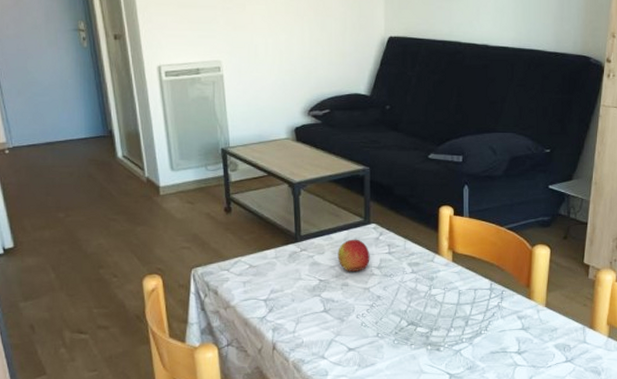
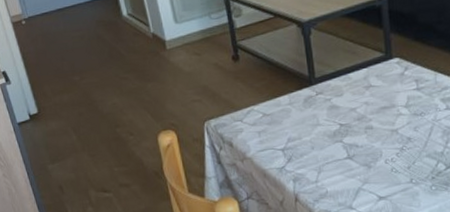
apple: present [338,239,370,272] -> none [358,76,396,114]

